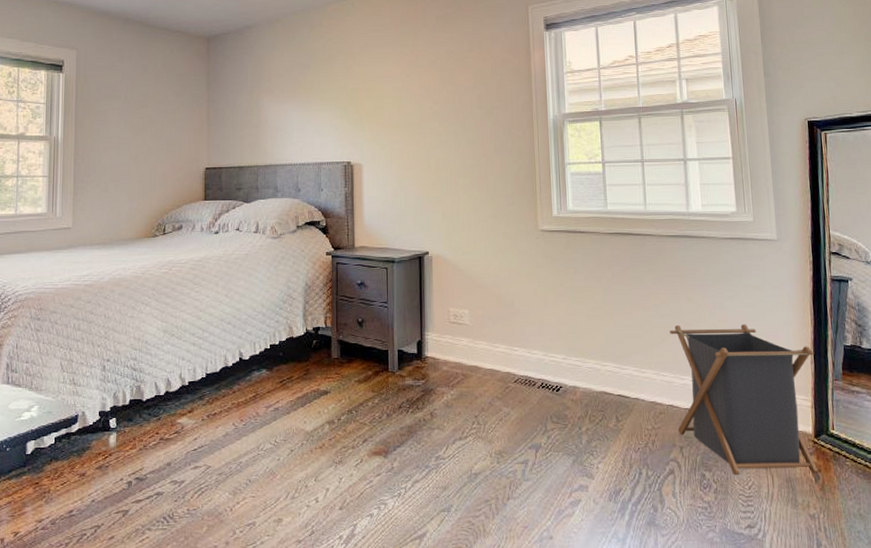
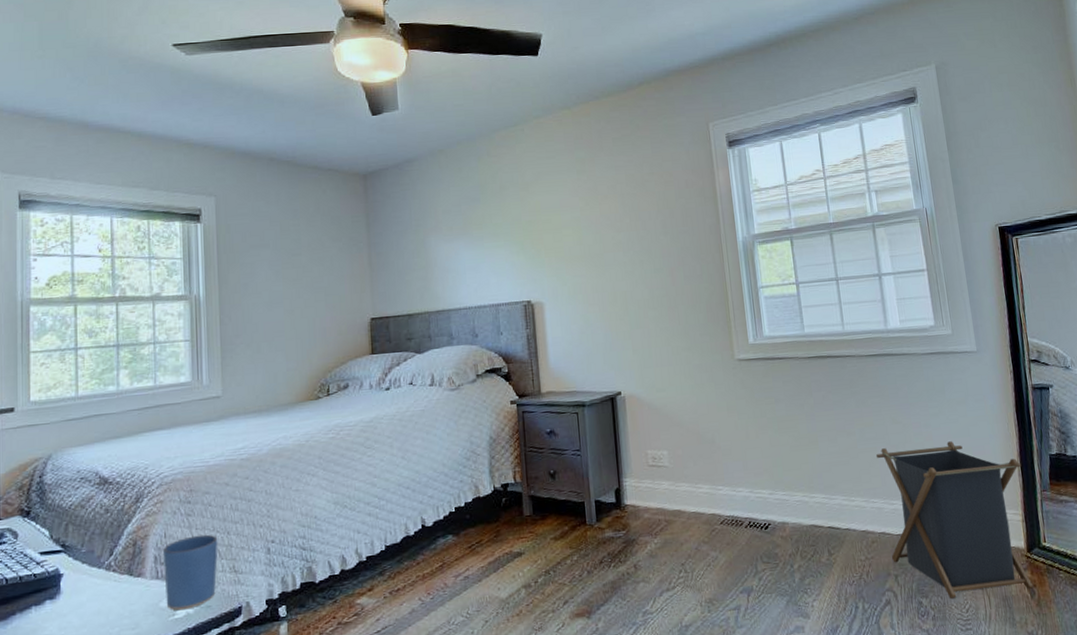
mug: none [14,349,61,413] -> present [163,534,218,611]

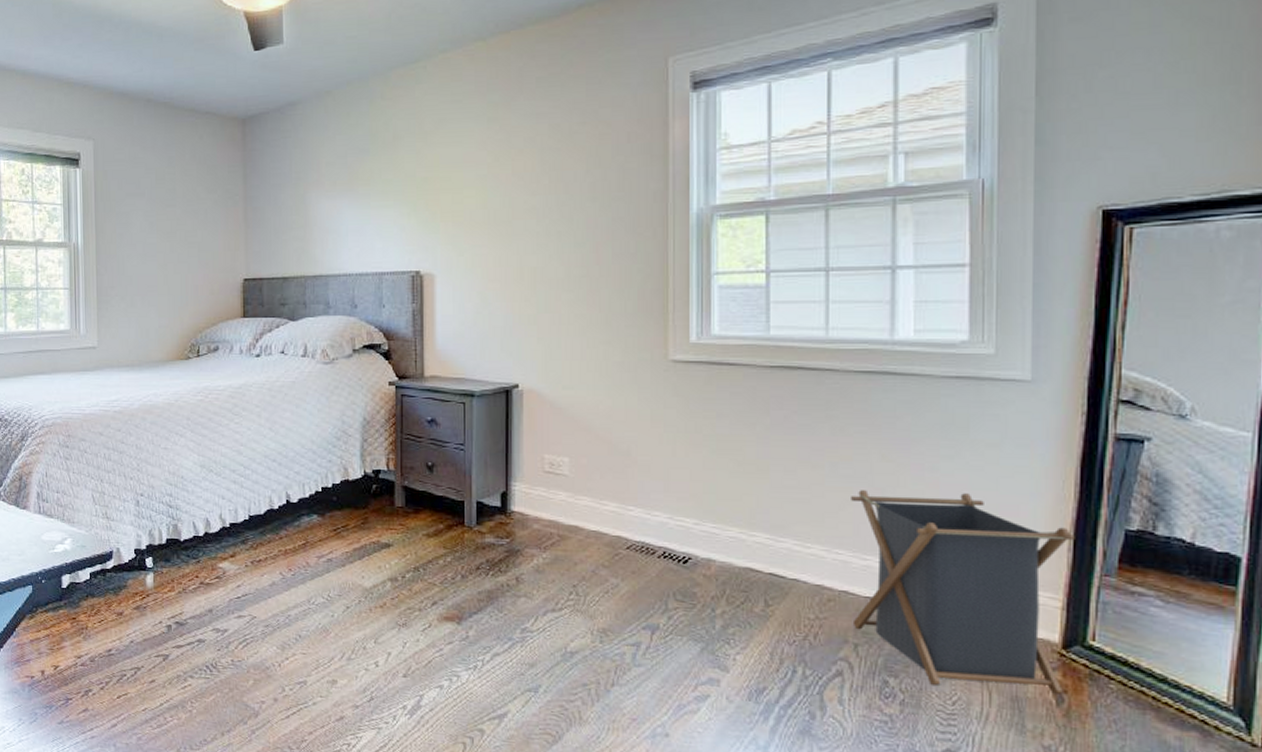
mug: present [163,534,218,611] -> none [45,478,93,546]

